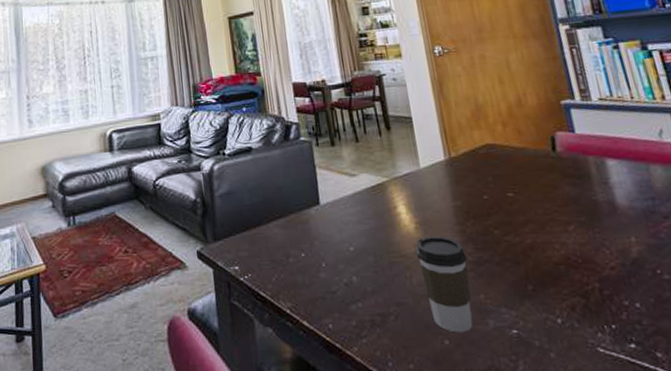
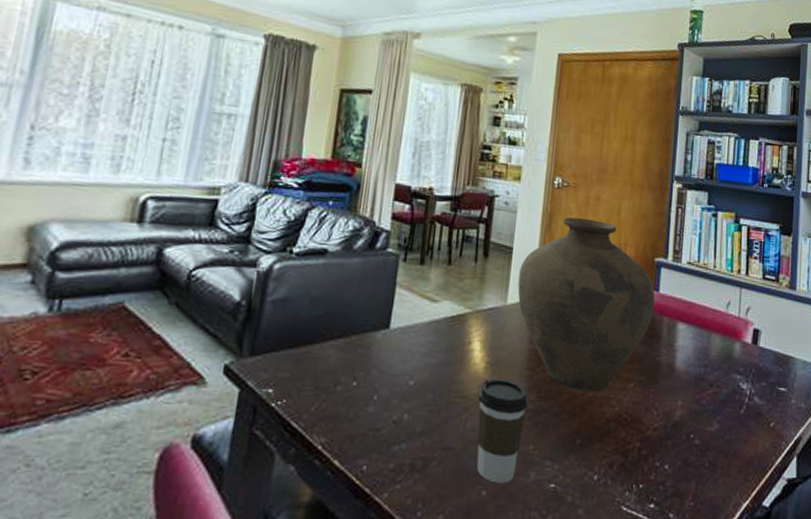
vase: none [423,77,576,238] -> present [517,217,655,392]

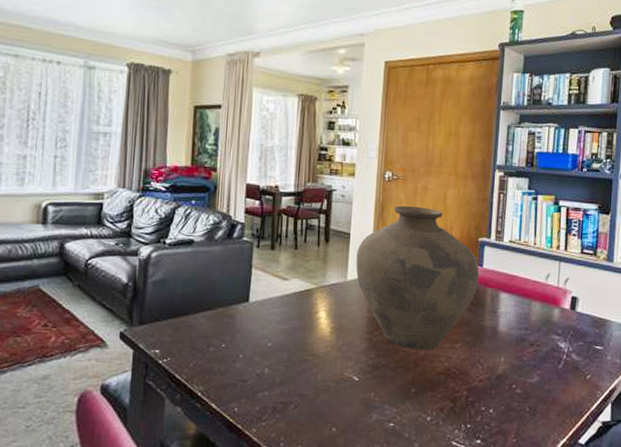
coffee cup: present [477,378,528,484] -> none [325,340,368,423]

